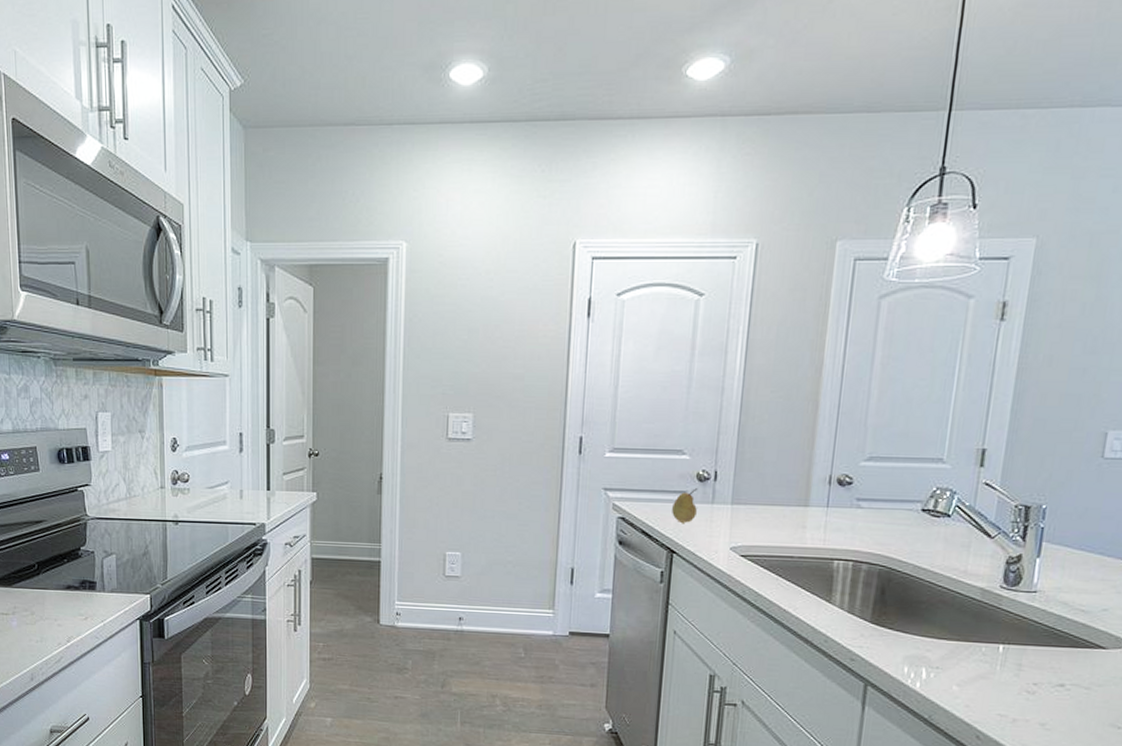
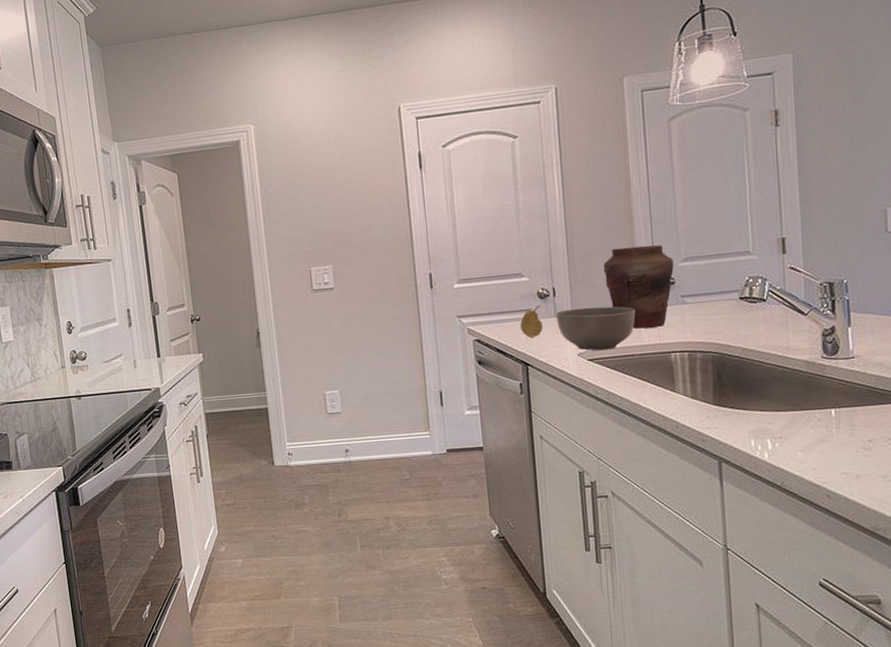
bowl: none [712,497,803,548] -> present [555,306,636,351]
vase: none [774,436,855,530] -> present [603,245,674,329]

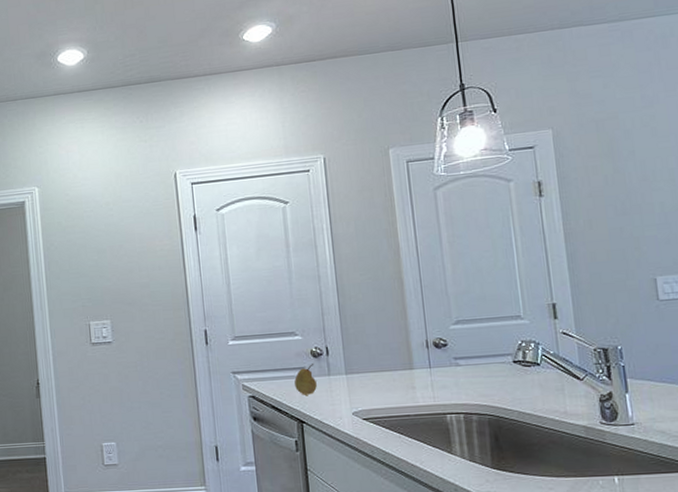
bowl: present [555,306,636,351] -> none [329,366,409,410]
vase: present [603,245,674,329] -> none [375,307,446,390]

